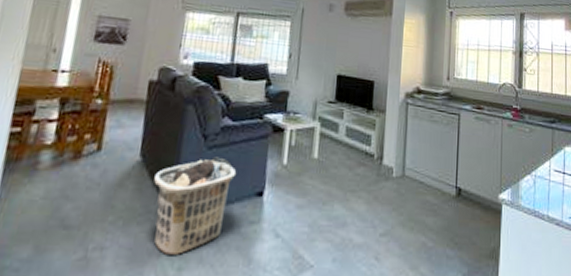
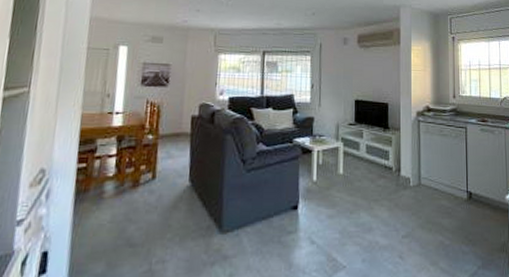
clothes hamper: present [154,157,237,255] -> none [203,178,273,264]

